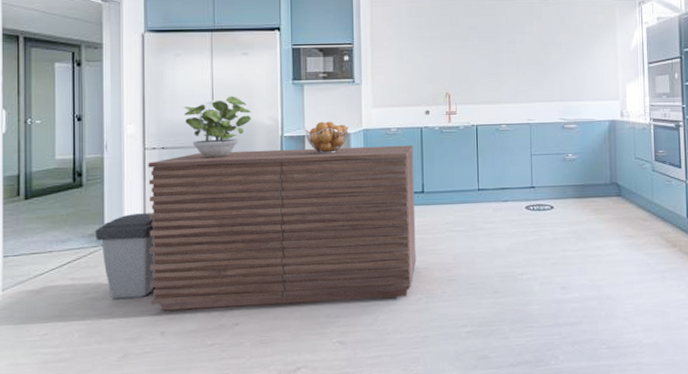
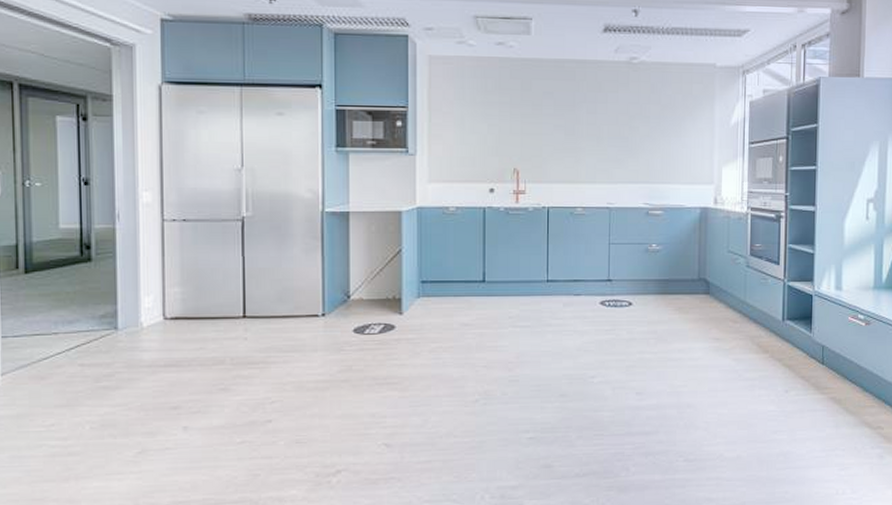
trash can: present [94,213,155,299] -> none [106,294,176,388]
sideboard: present [148,145,416,311] -> none [167,227,475,404]
potted plant: present [183,96,251,158] -> none [207,162,287,234]
fruit basket: present [304,121,350,154] -> none [348,196,401,234]

